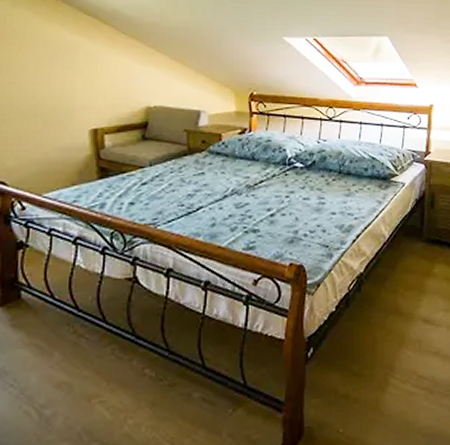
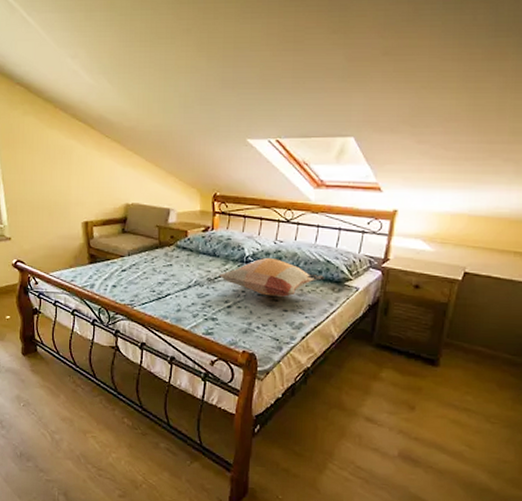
decorative pillow: none [259,157,371,199] -> present [218,257,325,297]

